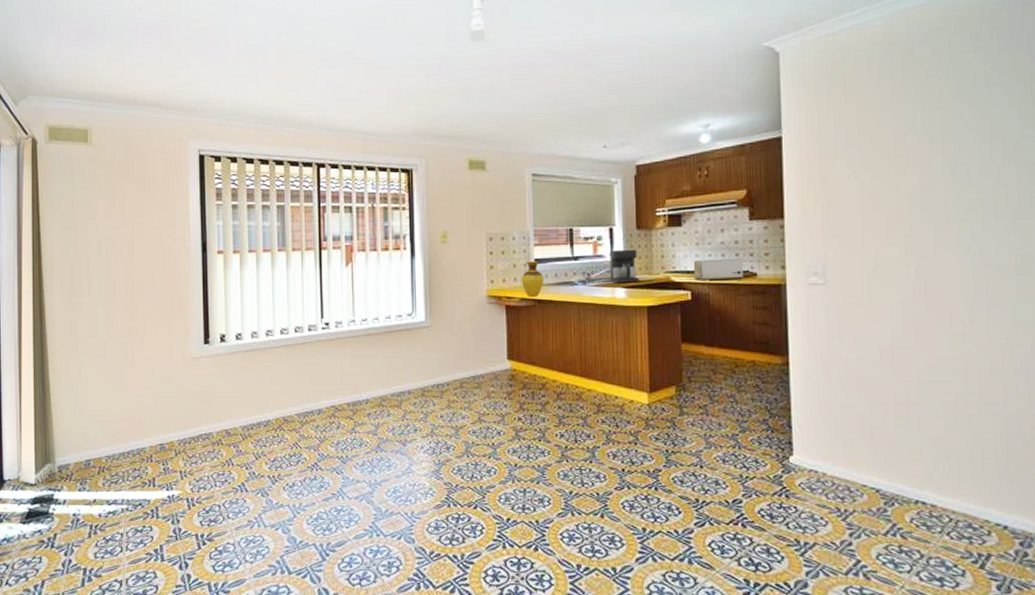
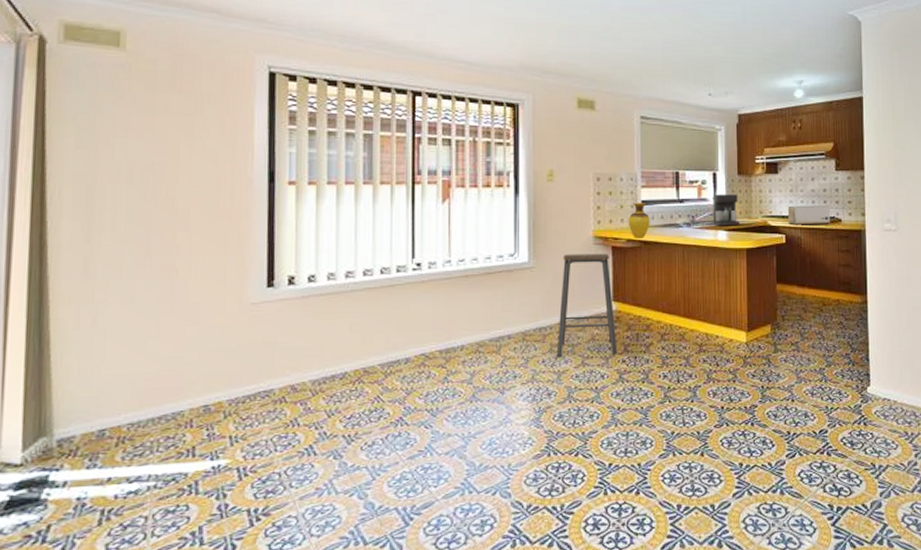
bar stool: none [454,312,513,413] -> present [556,253,618,358]

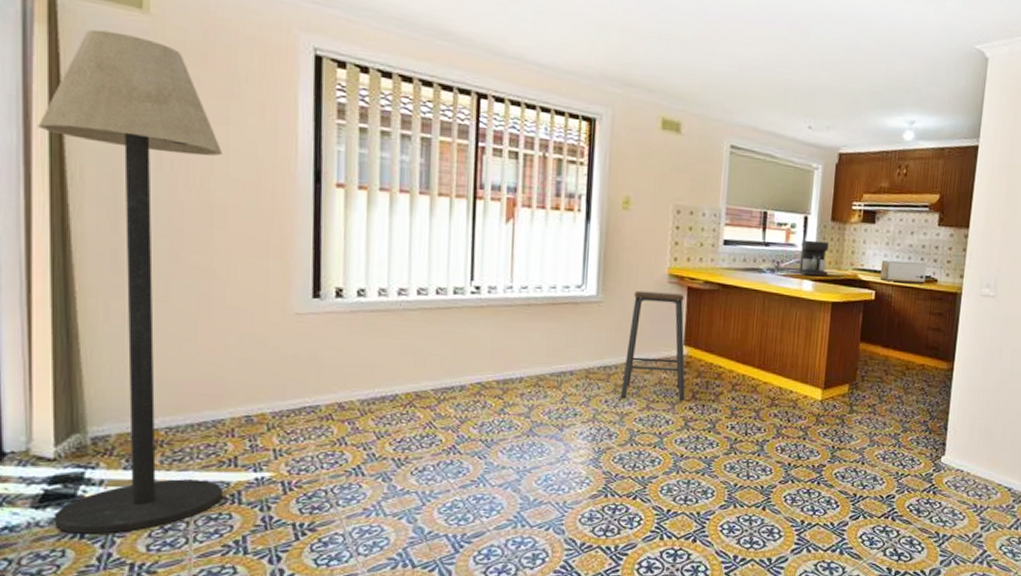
floor lamp: none [17,68,187,539] -> present [38,29,224,534]
vase: present [628,203,650,238] -> none [707,241,731,281]

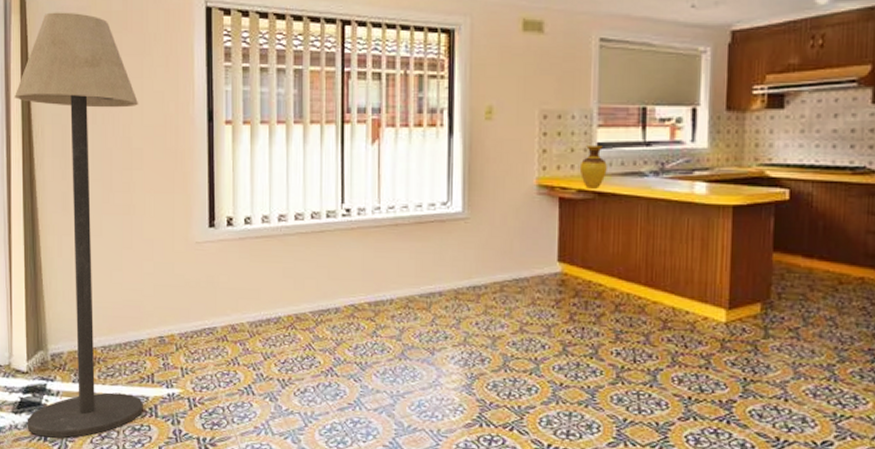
bar stool: present [620,290,685,401] -> none [491,204,562,323]
vase: none [707,241,731,281] -> present [579,146,607,189]
coffee maker: present [799,239,829,277] -> none [689,135,725,176]
toaster: present [879,259,927,285] -> none [794,151,859,178]

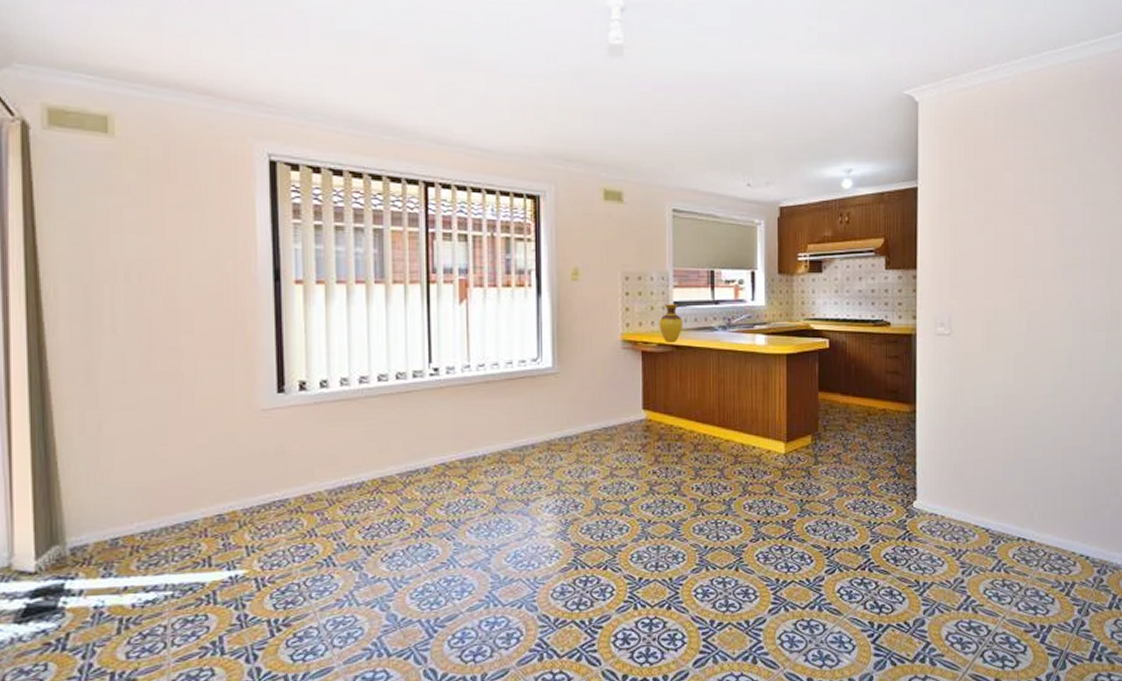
floor lamp: present [15,12,143,438] -> none [14,156,198,647]

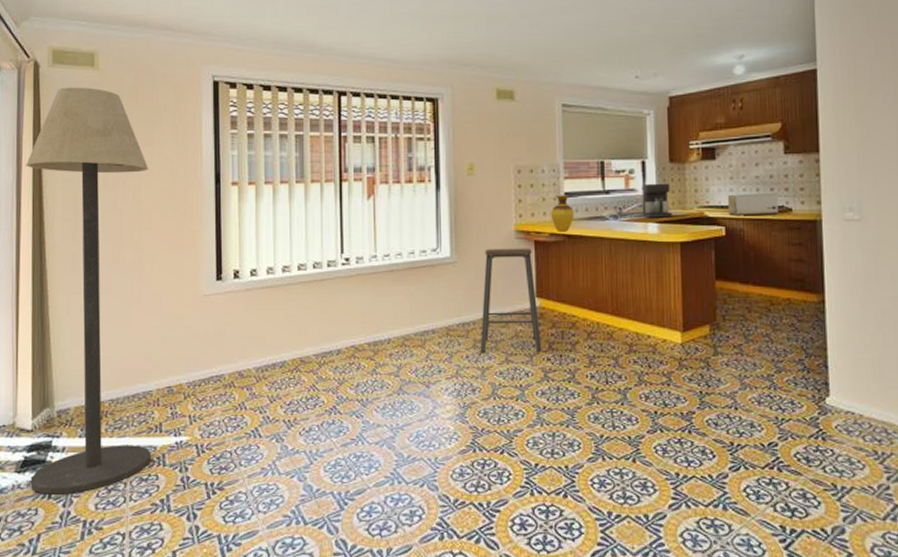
floor lamp: none [14,156,198,647] -> present [26,87,151,495]
bar stool: none [583,358,648,468] -> present [480,248,542,354]
coffee maker: none [751,294,779,329] -> present [642,183,672,218]
toaster: none [832,307,878,329] -> present [727,193,778,216]

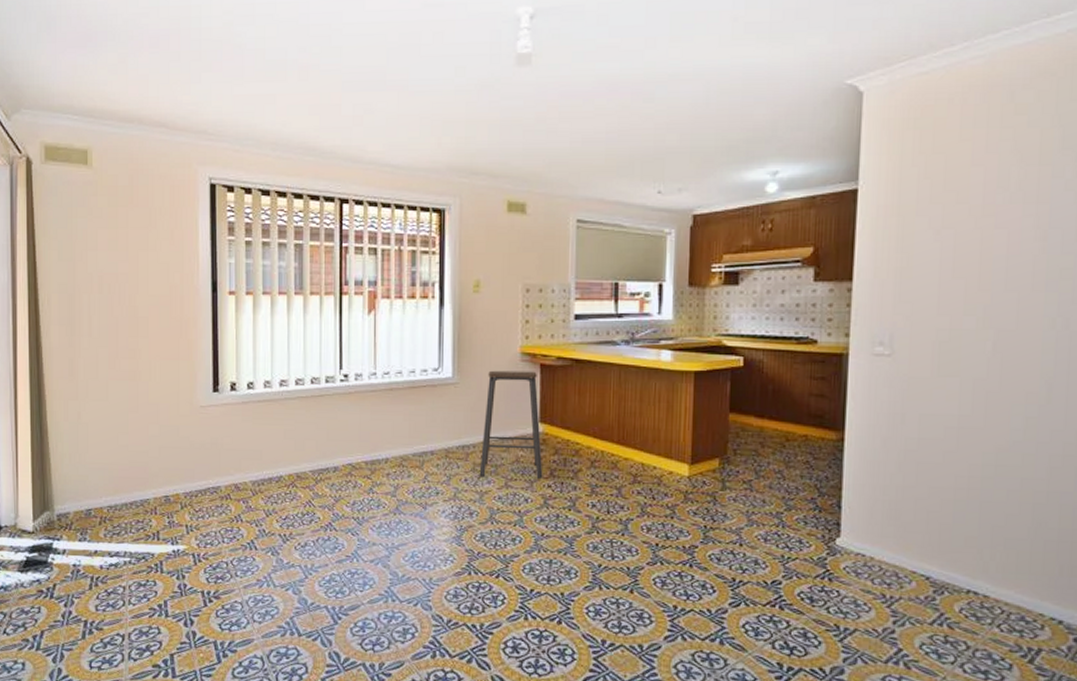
floor lamp: present [26,87,151,495] -> none [21,186,149,595]
vase: present [550,195,574,232] -> none [558,317,583,356]
coffee maker: present [642,183,672,218] -> none [656,308,688,345]
toaster: present [727,193,778,216] -> none [747,322,803,347]

